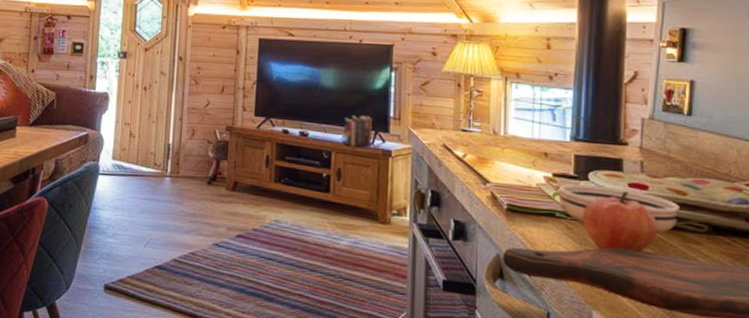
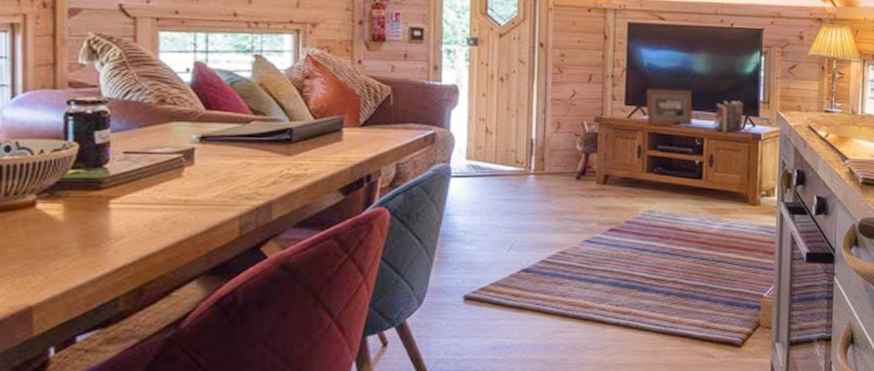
picture frame: none [275,102,321,138] -> present [646,89,693,126]

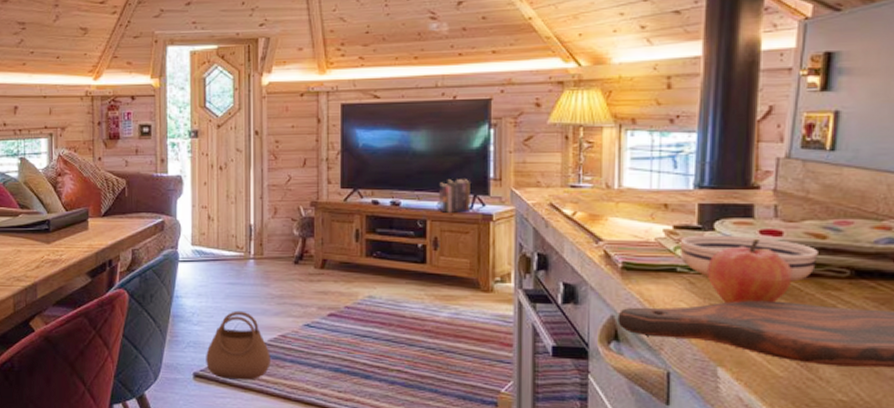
basket: none [478,228,549,300] -> present [206,310,271,380]
picture frame: present [646,89,693,126] -> none [363,171,413,208]

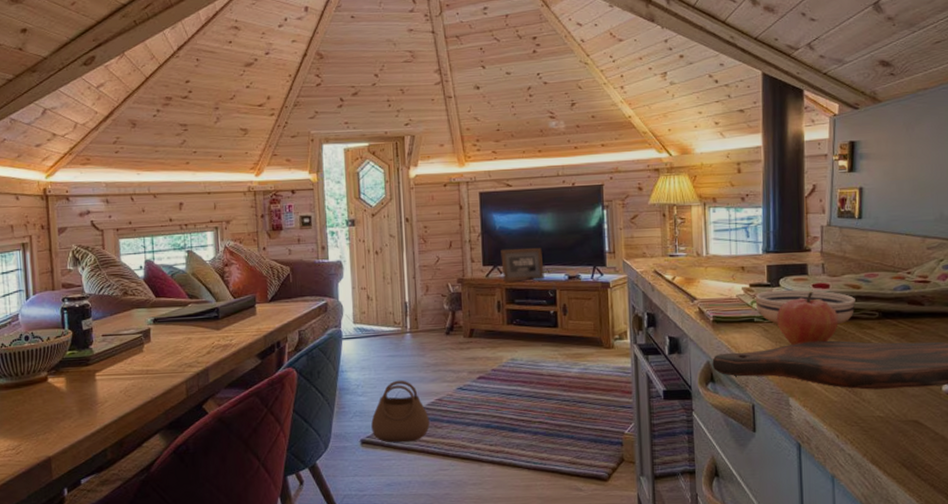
picture frame: none [363,171,413,208] -> present [500,248,545,282]
books: present [438,179,470,213] -> none [564,253,591,283]

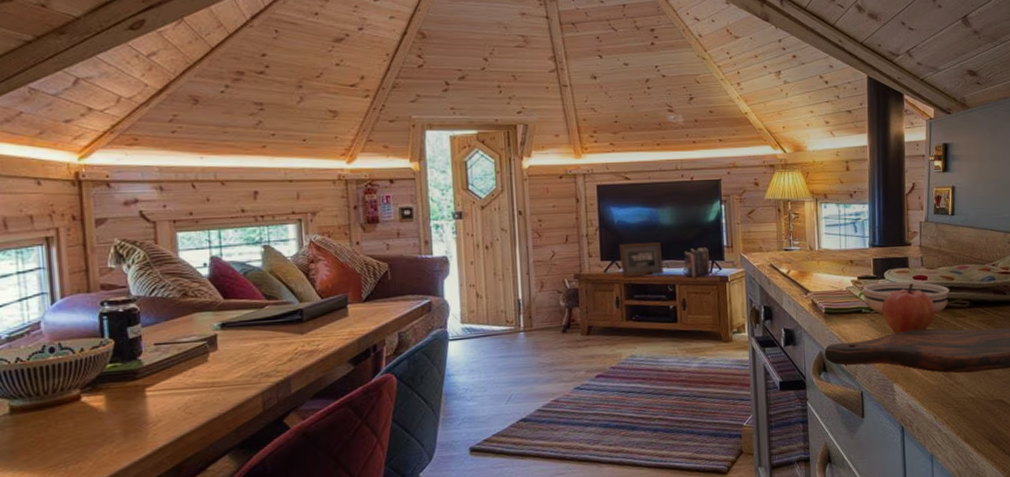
basket: present [371,380,430,443] -> none [481,381,545,449]
books: none [564,253,591,283] -> present [683,248,710,277]

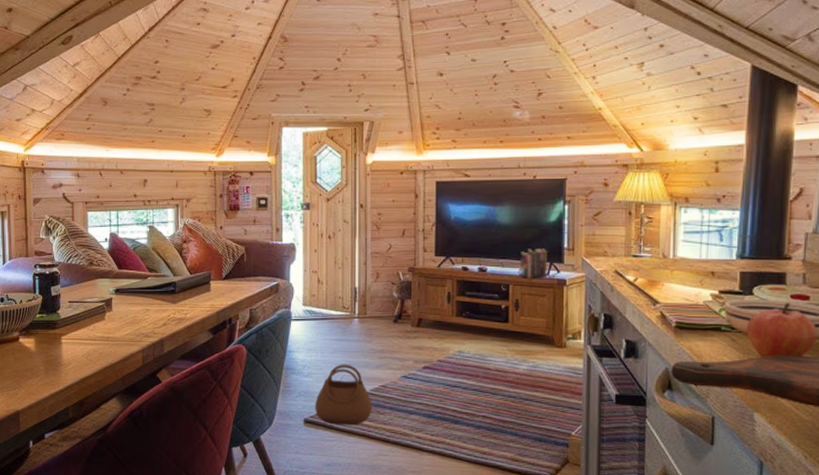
basket: none [481,381,545,449] -> present [315,364,372,425]
picture frame: present [619,242,664,278] -> none [454,241,498,274]

